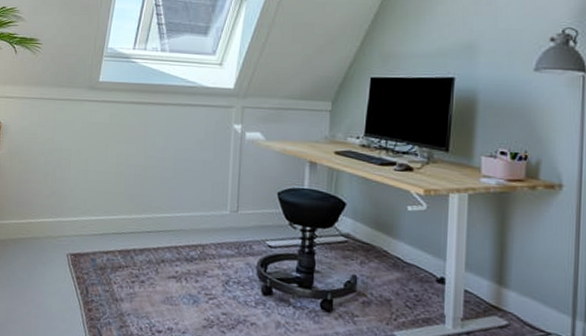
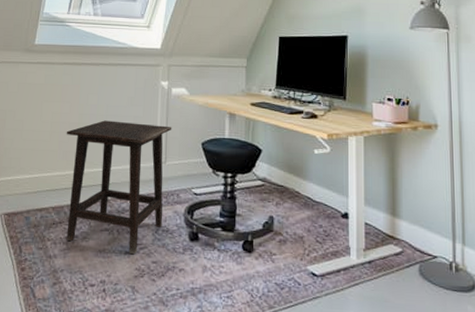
side table: none [132,164,246,305] -> present [66,120,172,255]

